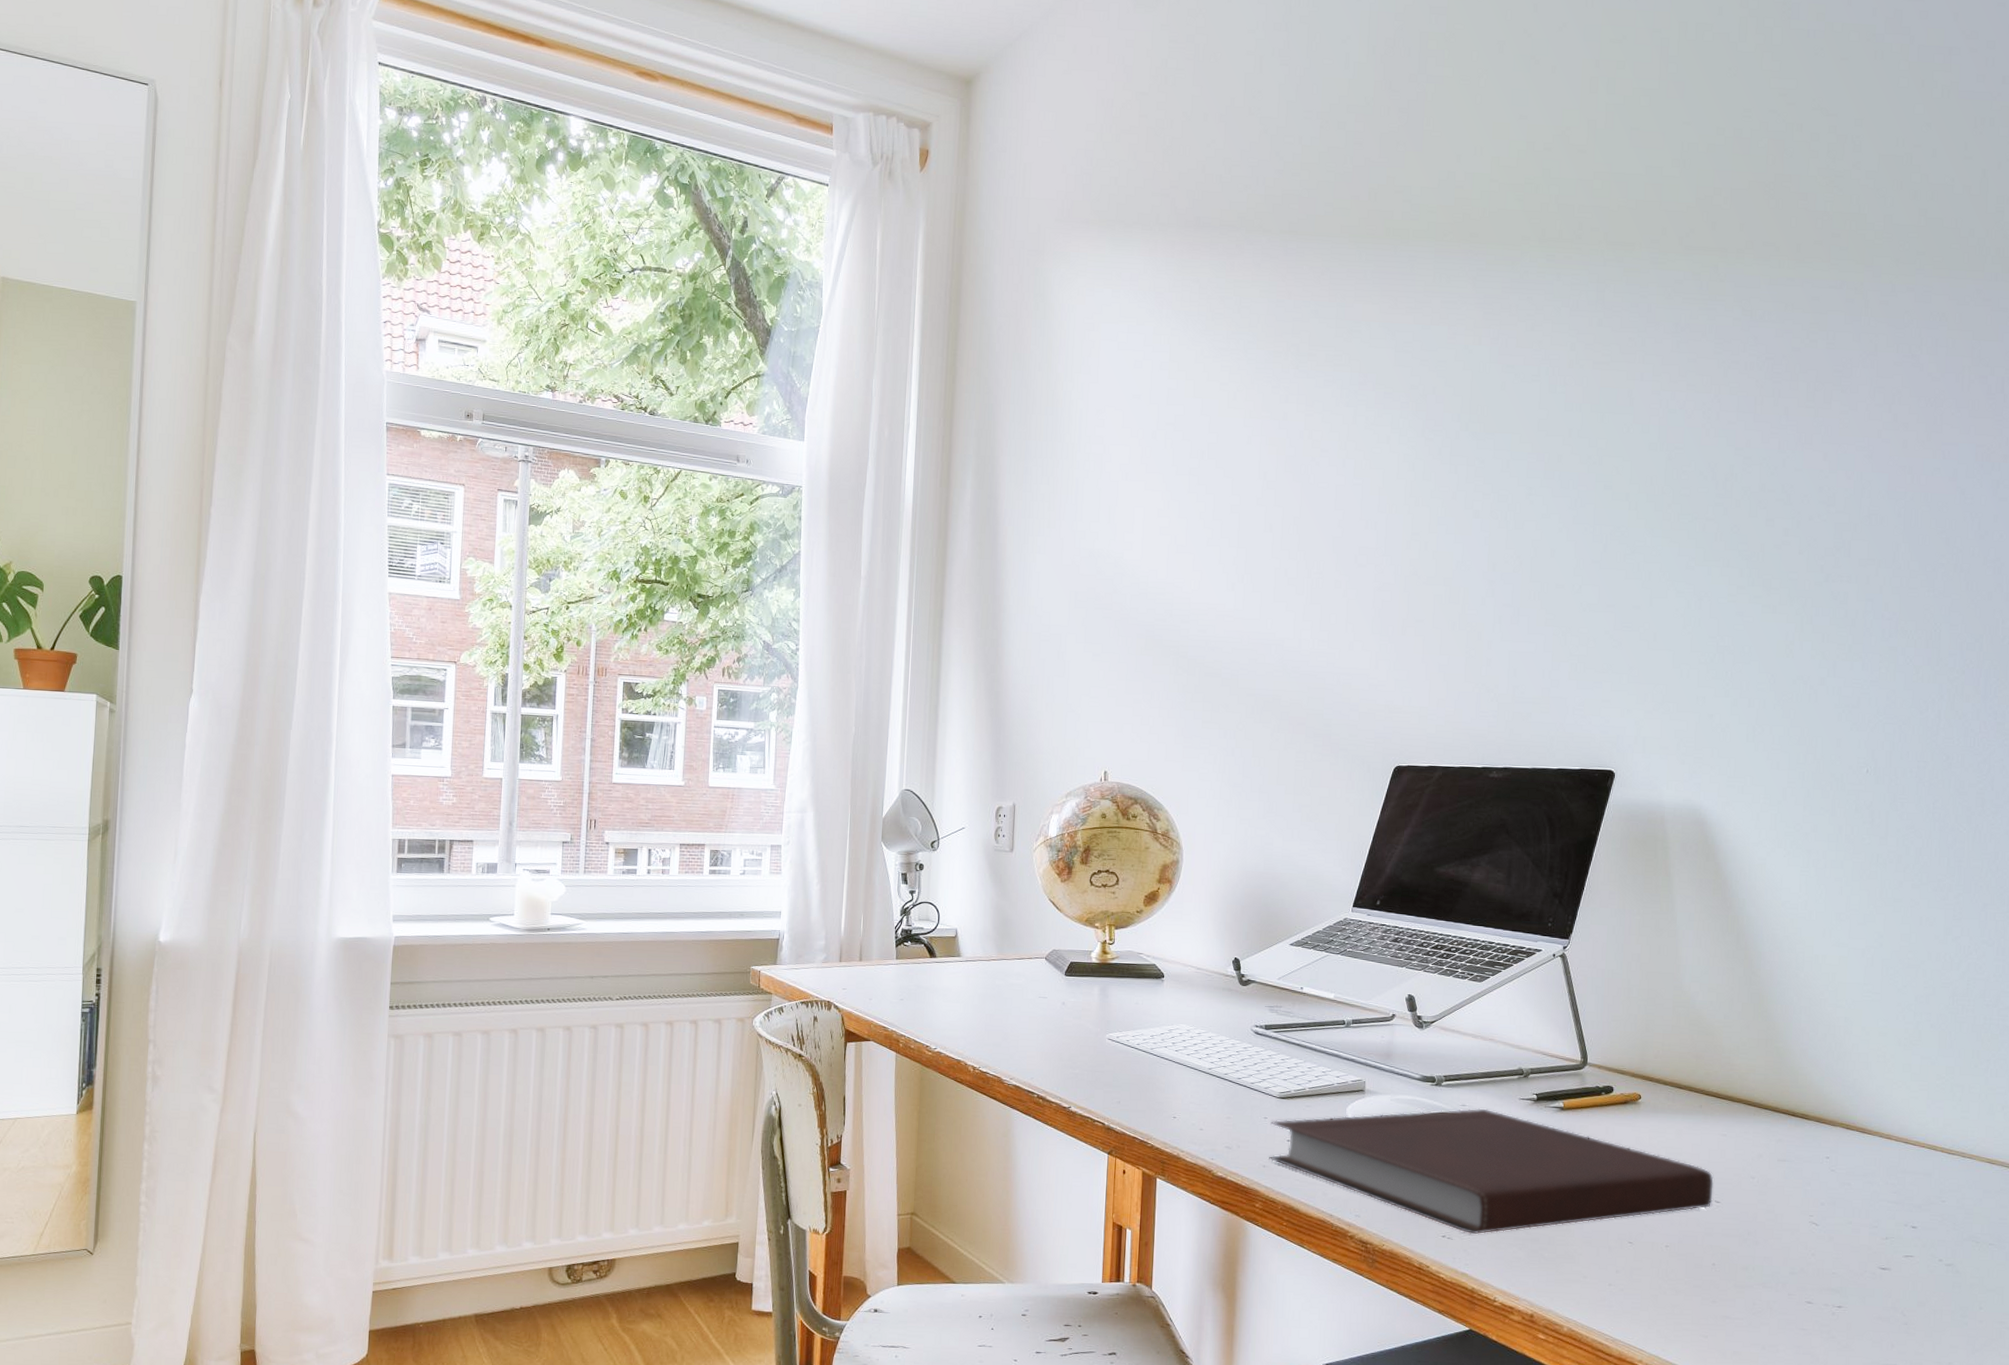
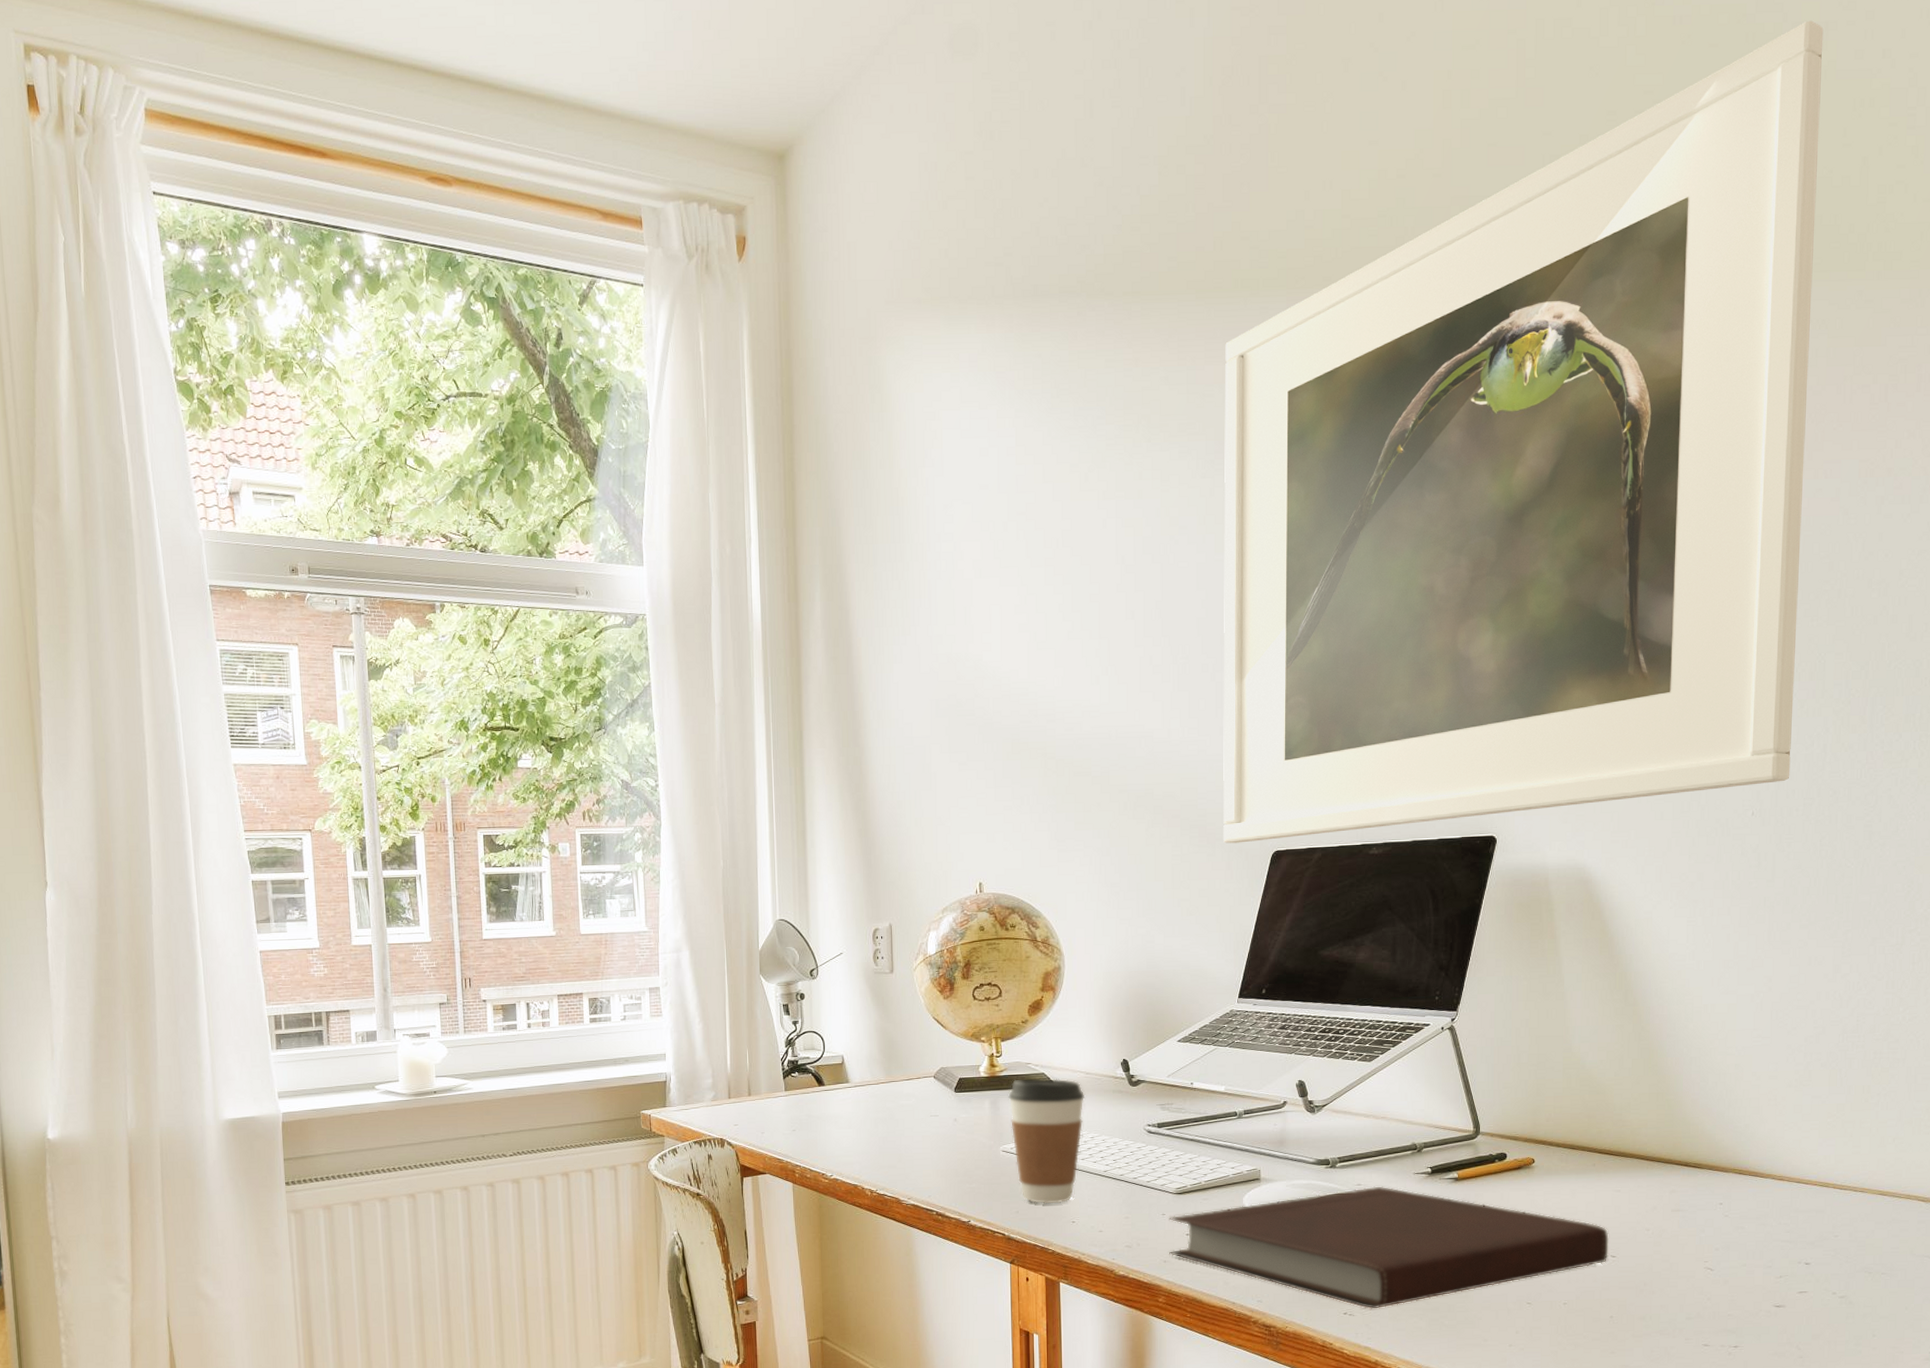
coffee cup: none [1118,968,1195,1098] -> present [1008,1078,1085,1204]
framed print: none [1347,44,1948,756] -> present [1223,20,1824,844]

